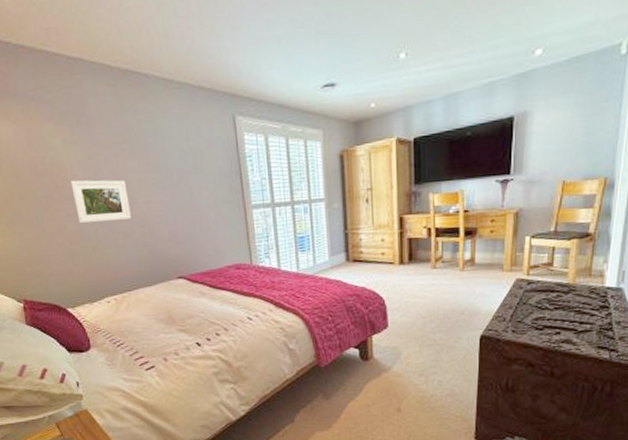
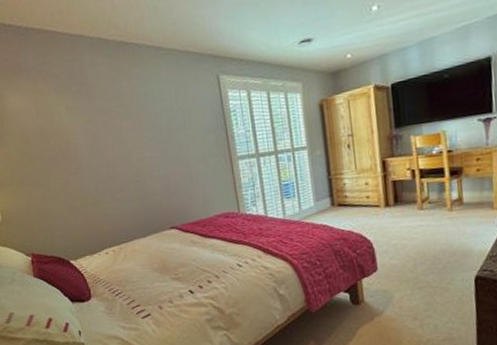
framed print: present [70,180,131,223] -> none [73,140,127,181]

